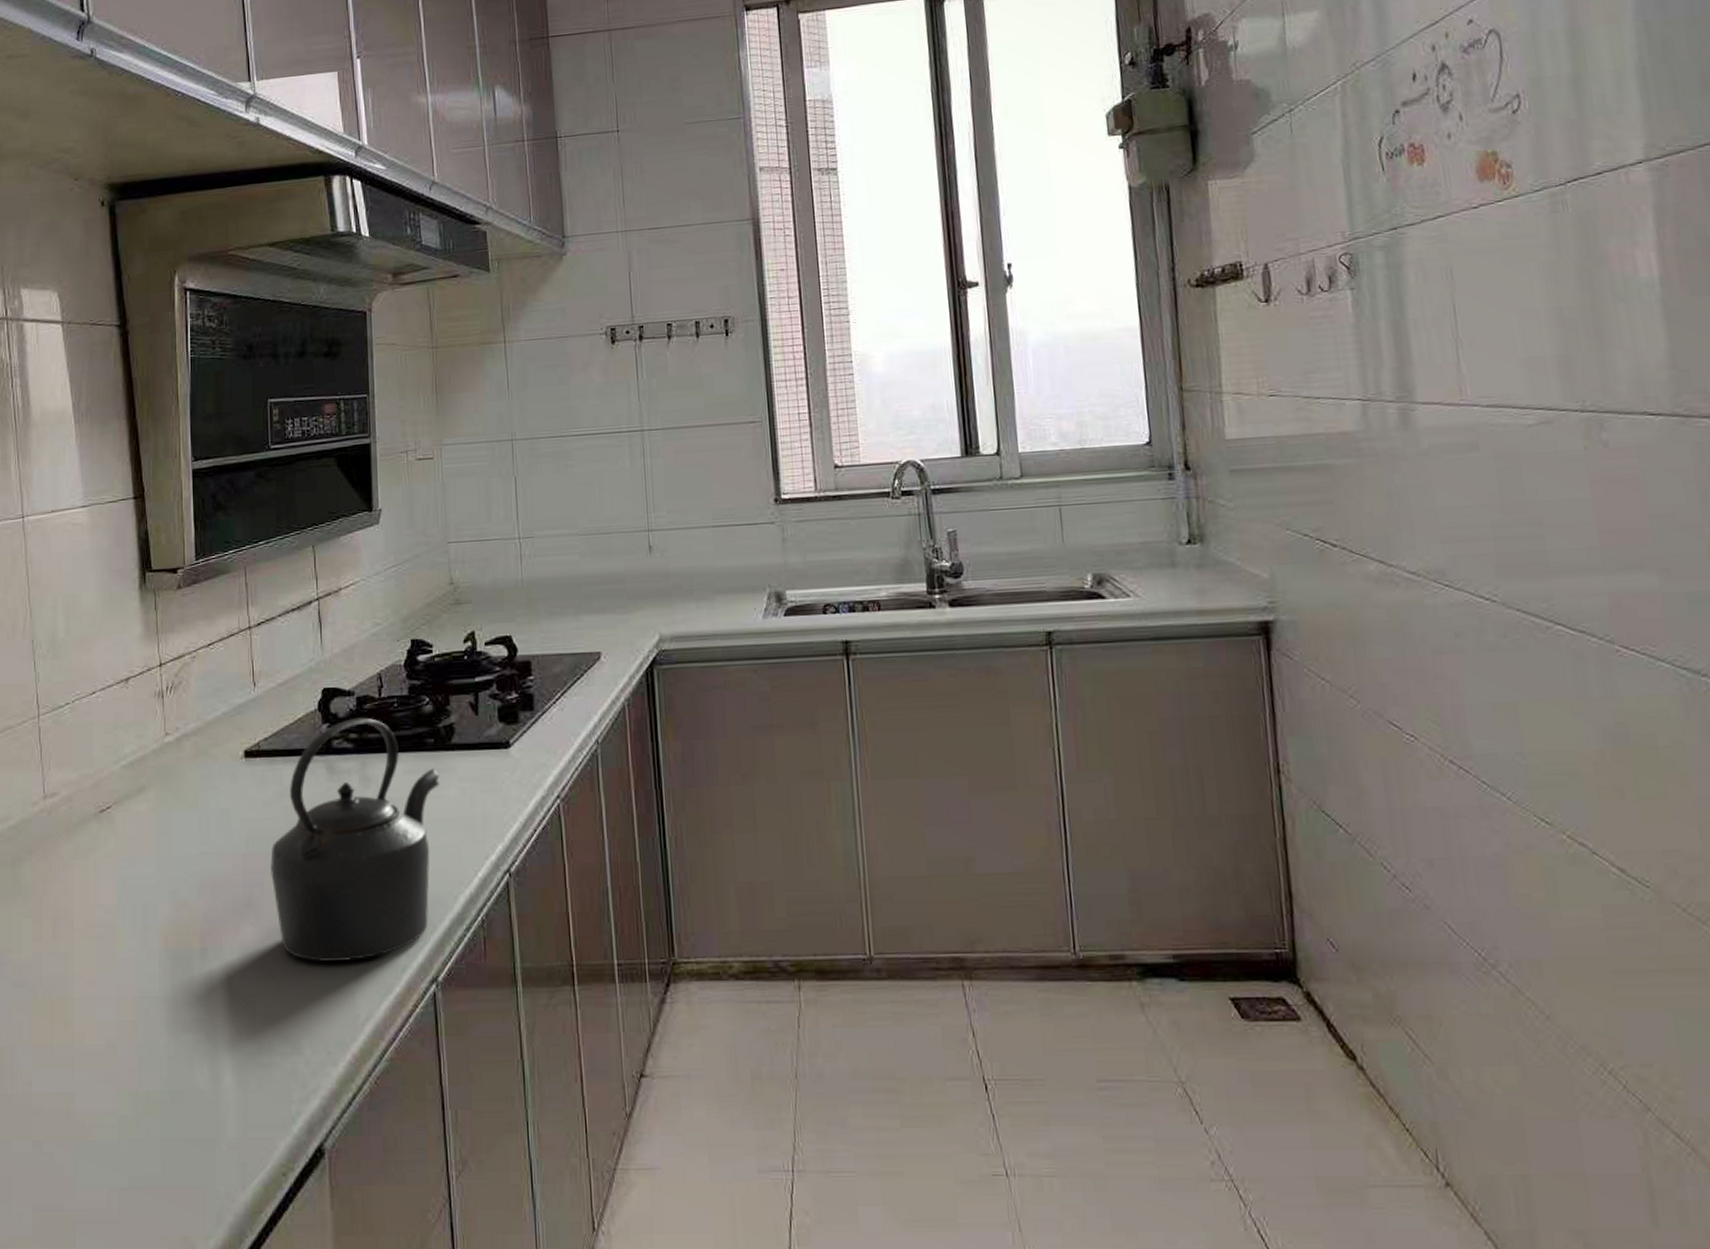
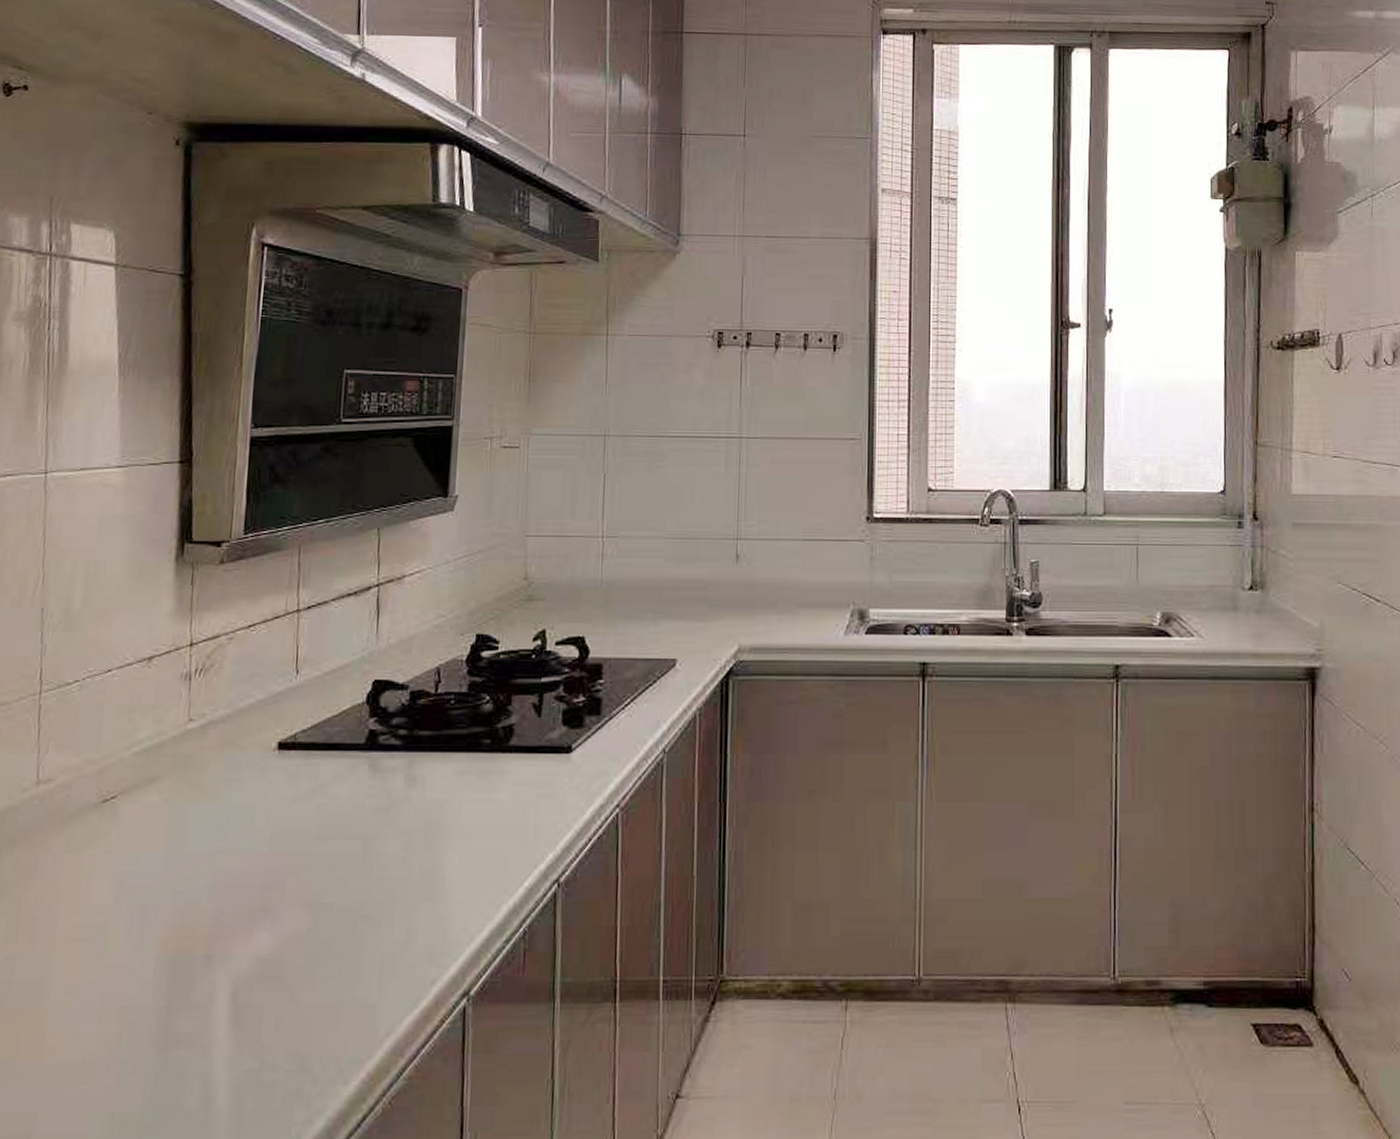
kettle: present [270,717,440,963] -> none [294,713,493,974]

